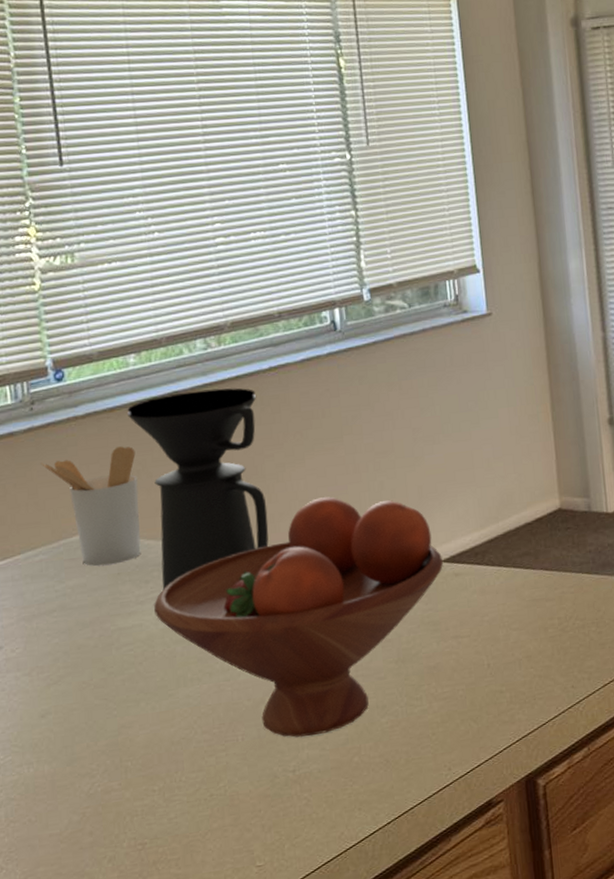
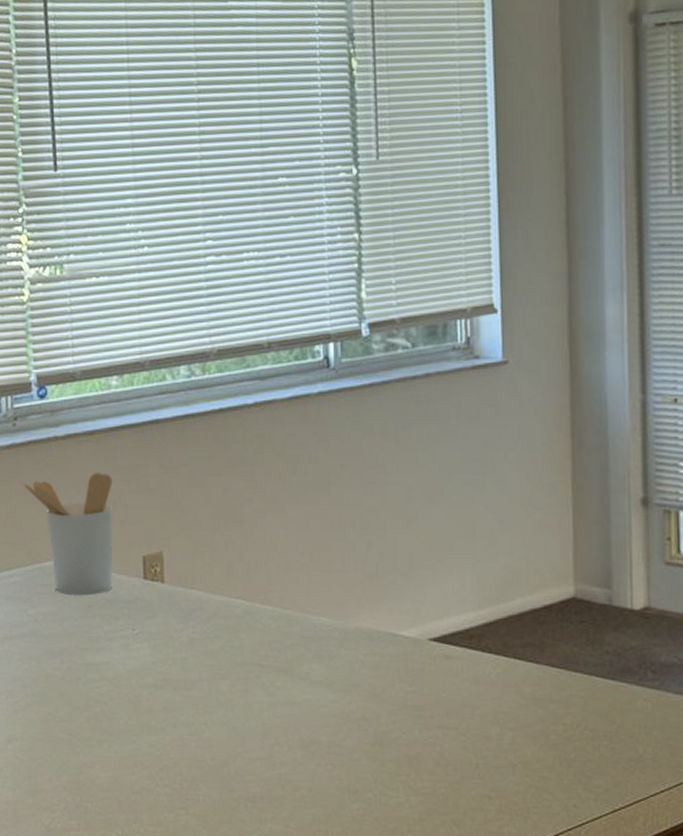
coffee maker: present [127,388,269,590] -> none [107,420,244,630]
fruit bowl: present [154,496,443,737] -> none [122,552,432,810]

